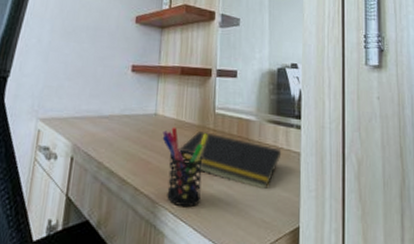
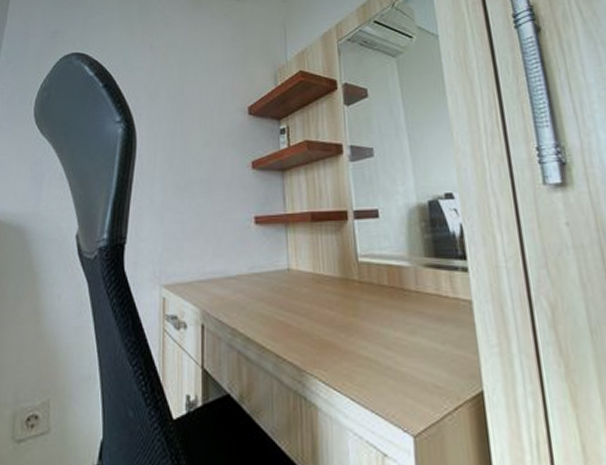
pen holder: present [162,127,209,208] -> none [299,282,354,375]
notepad: present [171,131,282,188] -> none [314,285,448,346]

